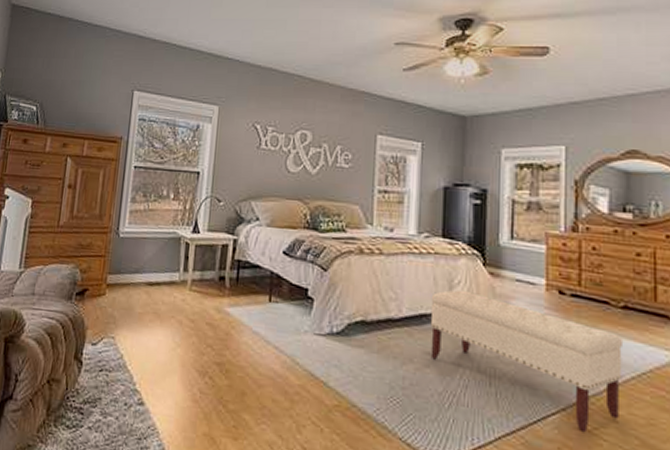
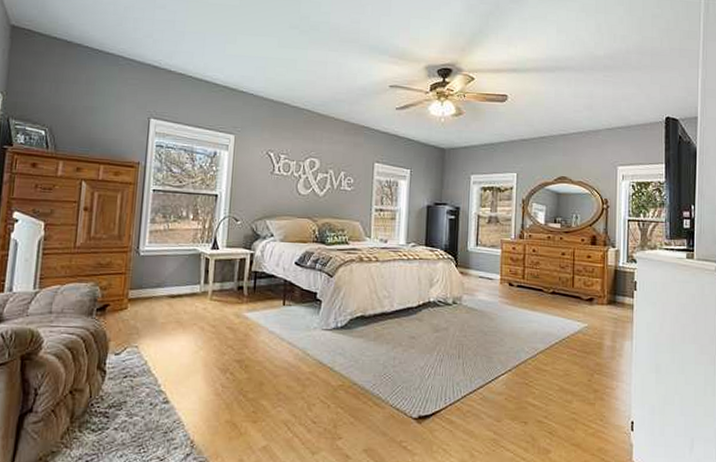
bench: present [430,289,624,433] -> none [415,286,552,386]

